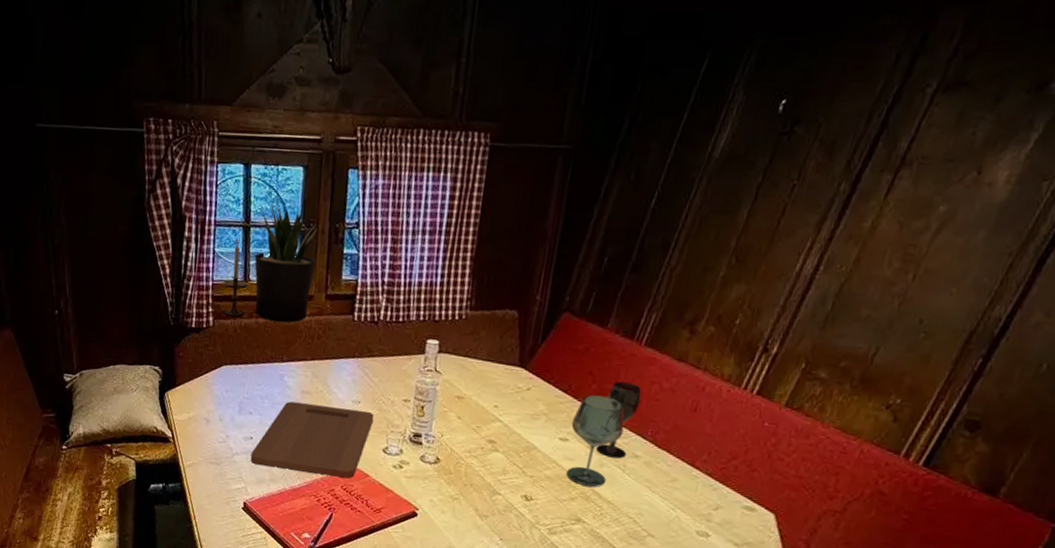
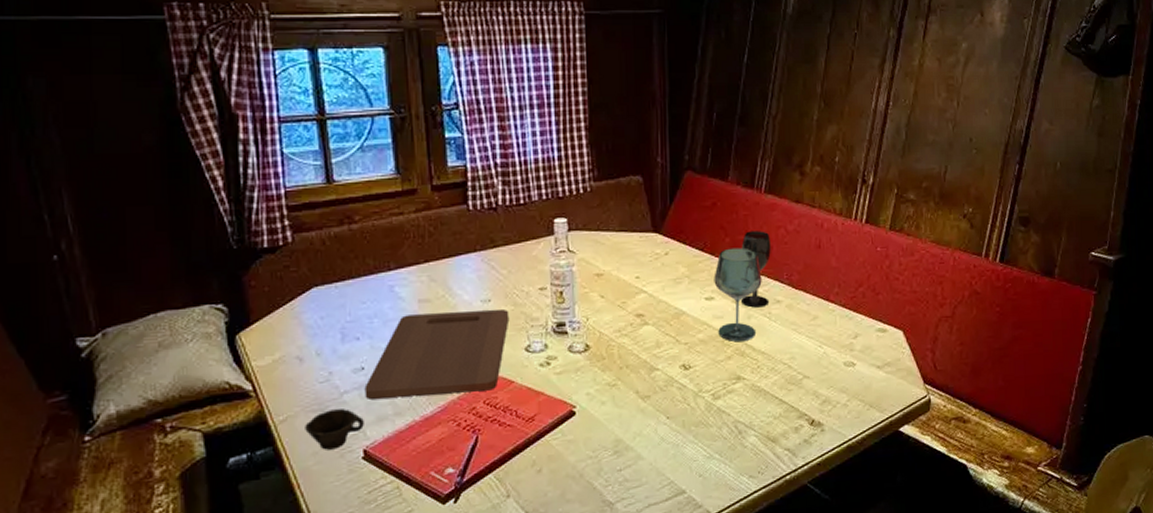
cup: none [204,465,247,497] -> present [305,409,364,450]
candlestick: present [223,238,248,318] -> none [300,134,333,228]
planter: present [254,201,318,323] -> none [336,88,414,225]

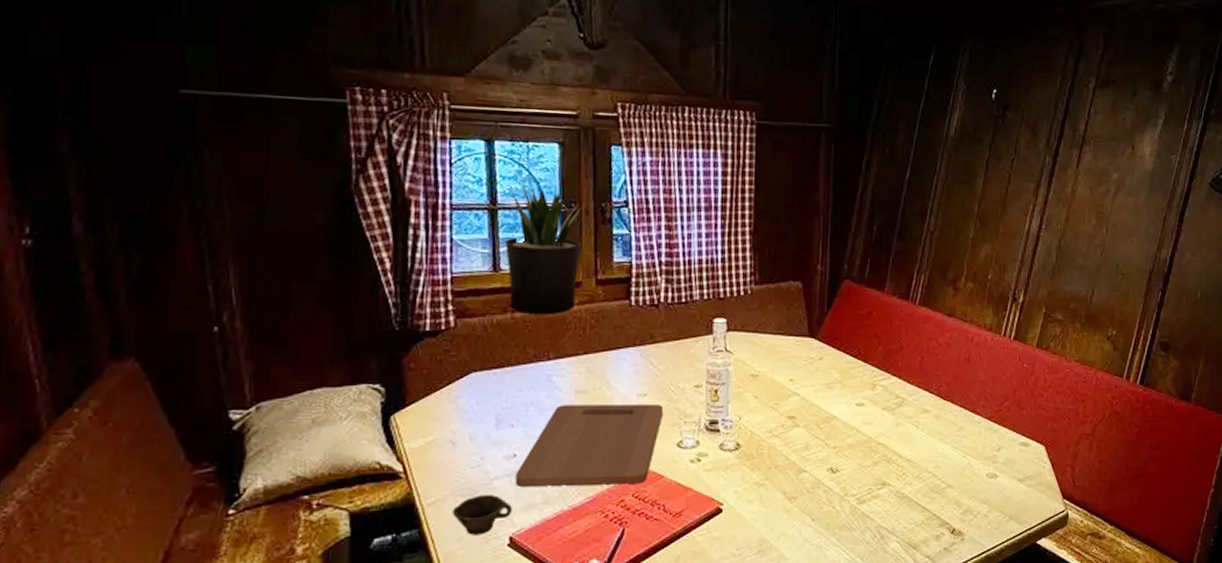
planter: none [336,88,414,225] -> present [504,180,581,314]
wine glass: present [714,247,762,342] -> none [865,356,912,449]
wine glass: present [741,231,772,308] -> none [891,341,923,416]

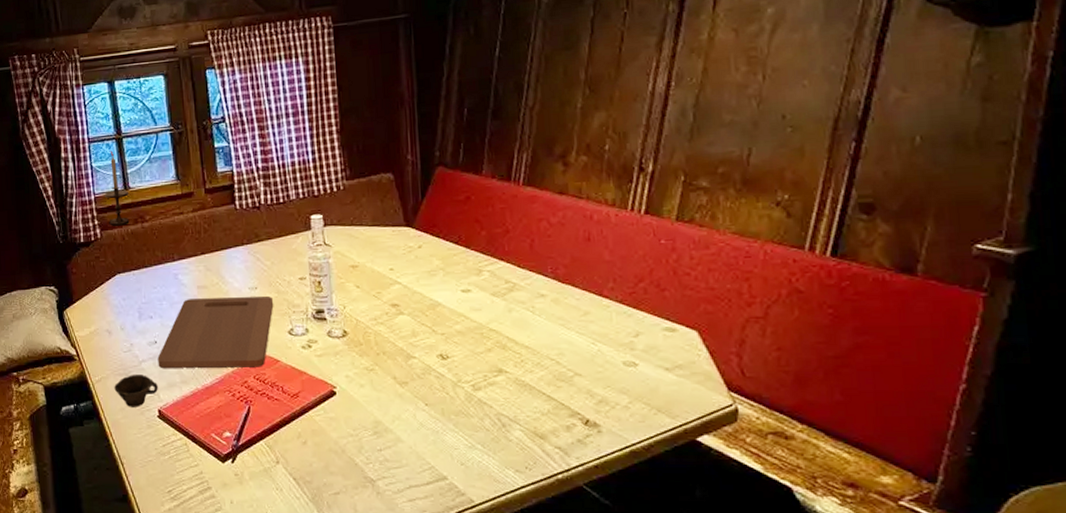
candlestick: none [466,222,498,314] -> present [105,150,130,226]
planter: present [504,180,581,314] -> none [130,111,190,223]

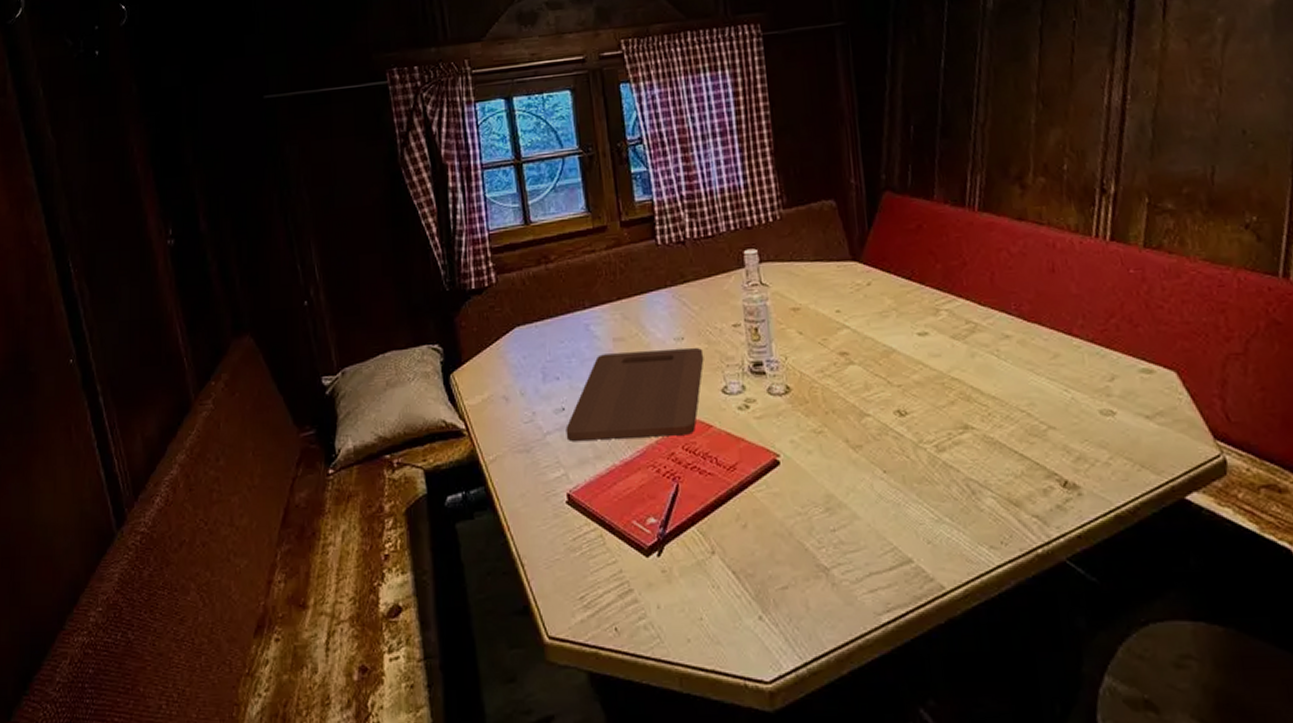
candlestick: present [105,150,130,226] -> none [501,178,531,269]
cup: present [114,375,158,407] -> none [512,450,567,492]

